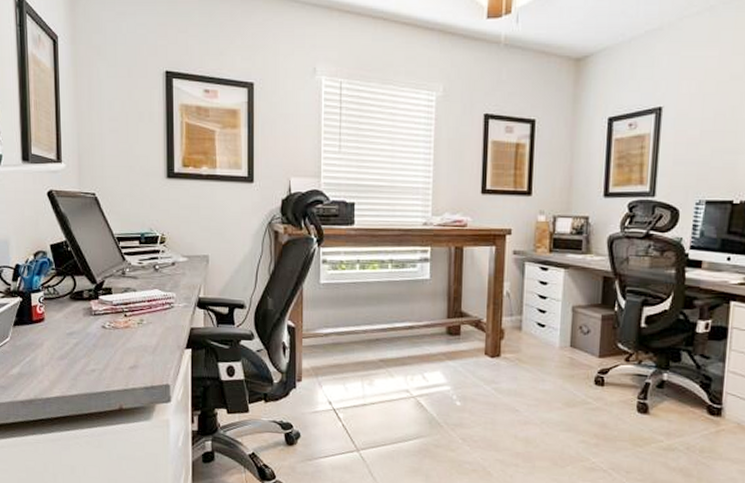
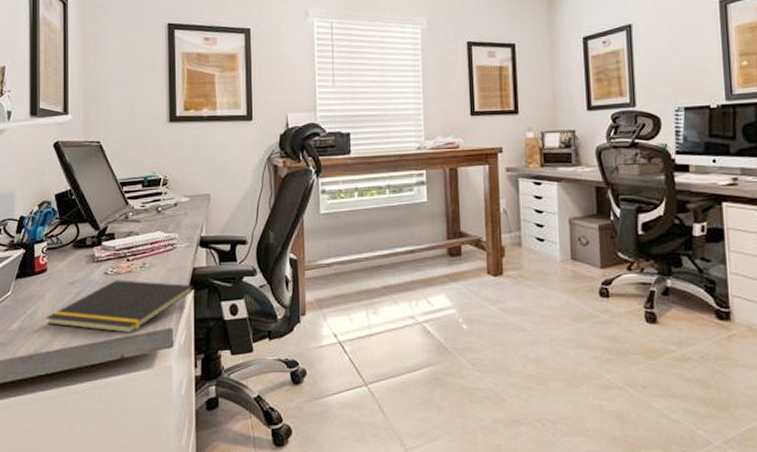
notepad: none [44,334,191,386] -> present [45,280,194,333]

